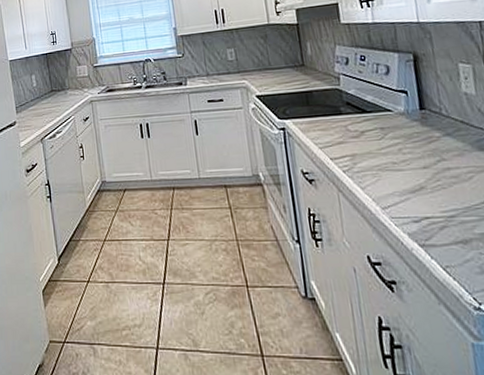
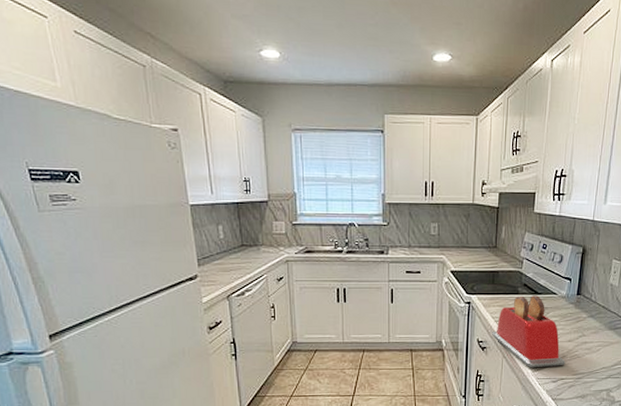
toaster: none [318,114,427,204] -> present [492,295,565,368]

